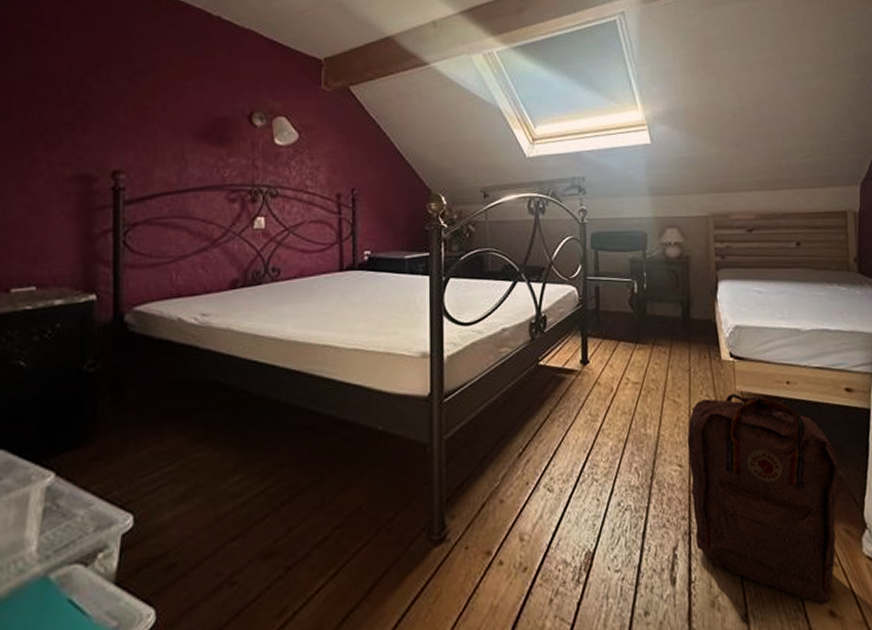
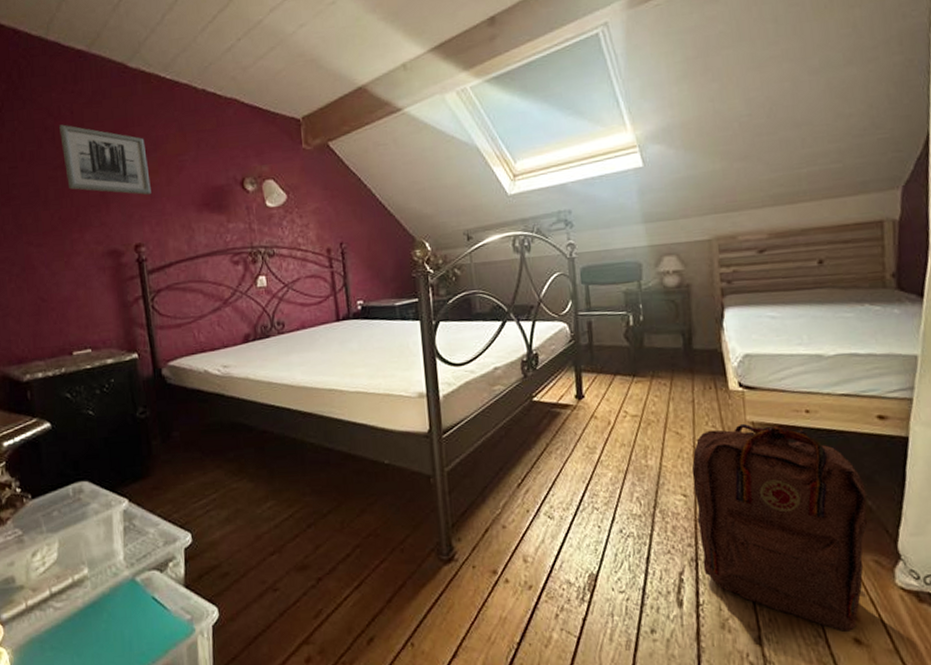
wall art: none [38,31,143,119] -> present [59,124,151,195]

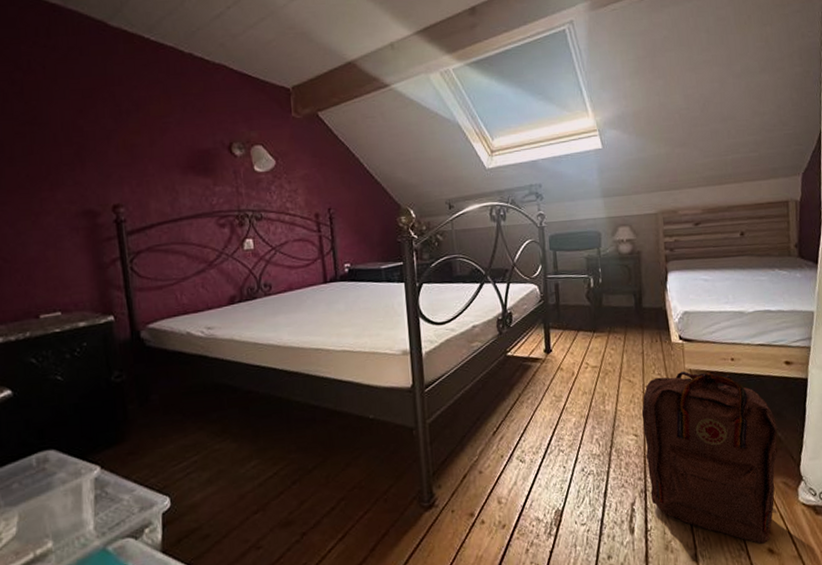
wall art: present [59,124,151,195] -> none [29,79,132,156]

